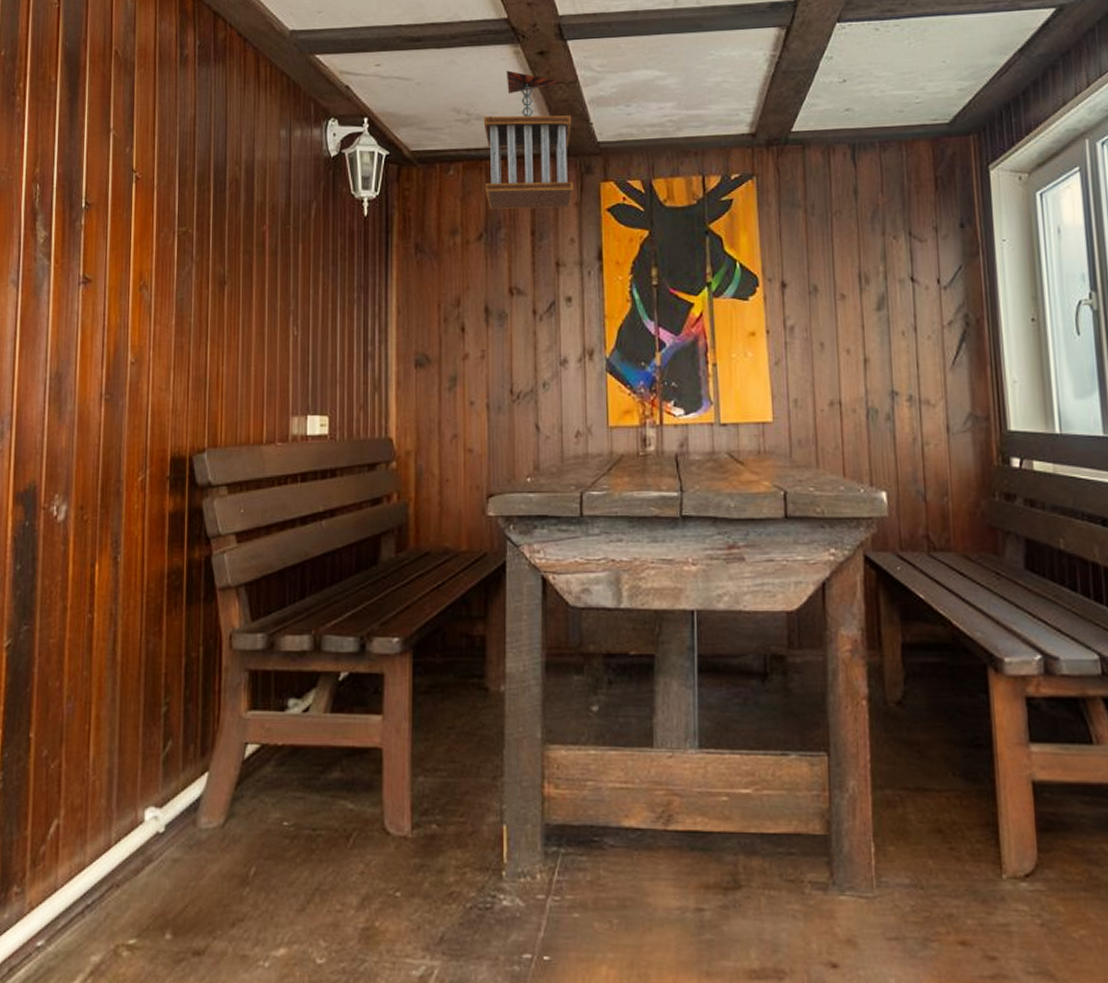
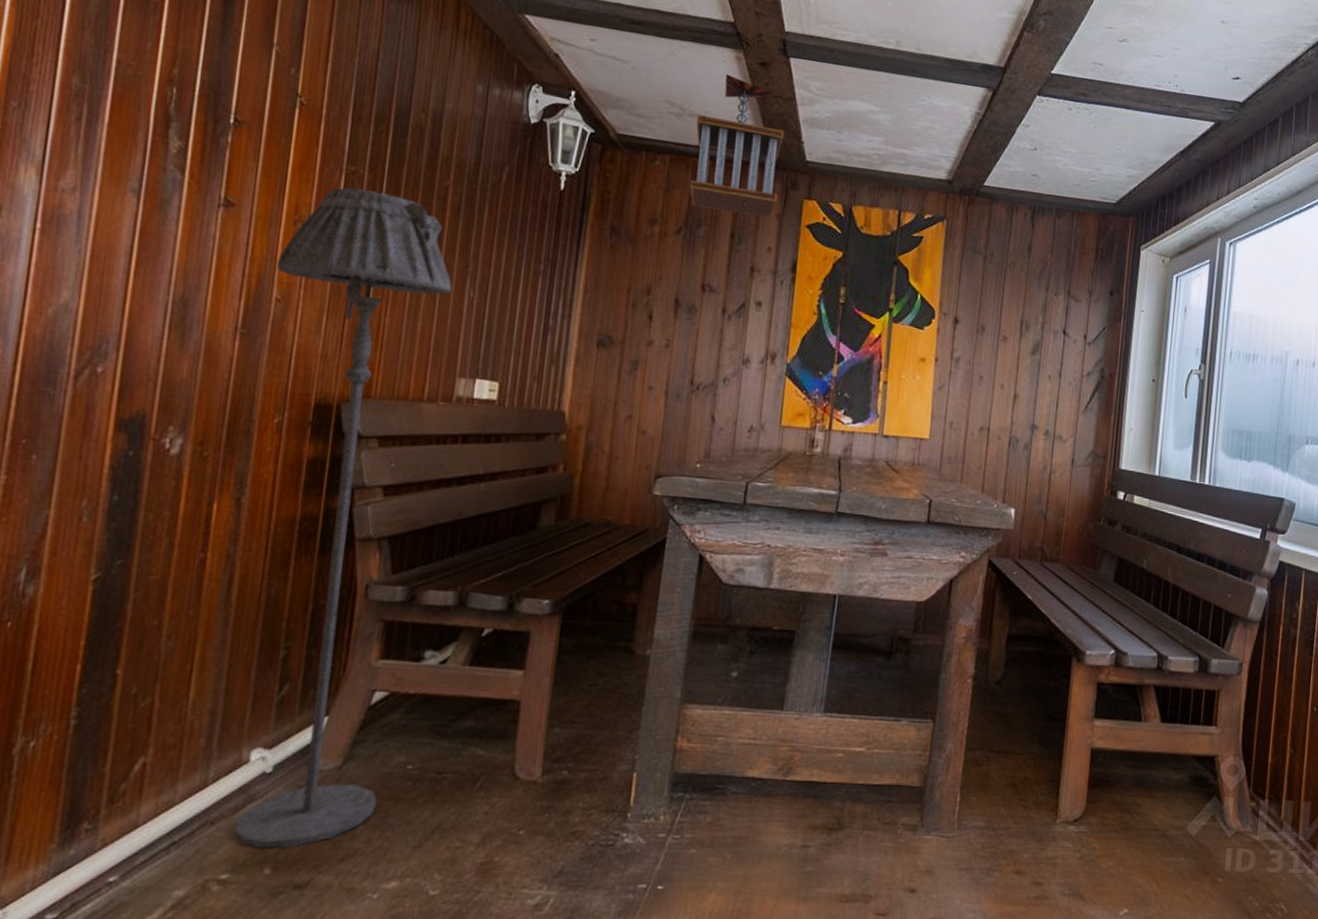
floor lamp: none [130,247,278,913] -> present [233,187,452,849]

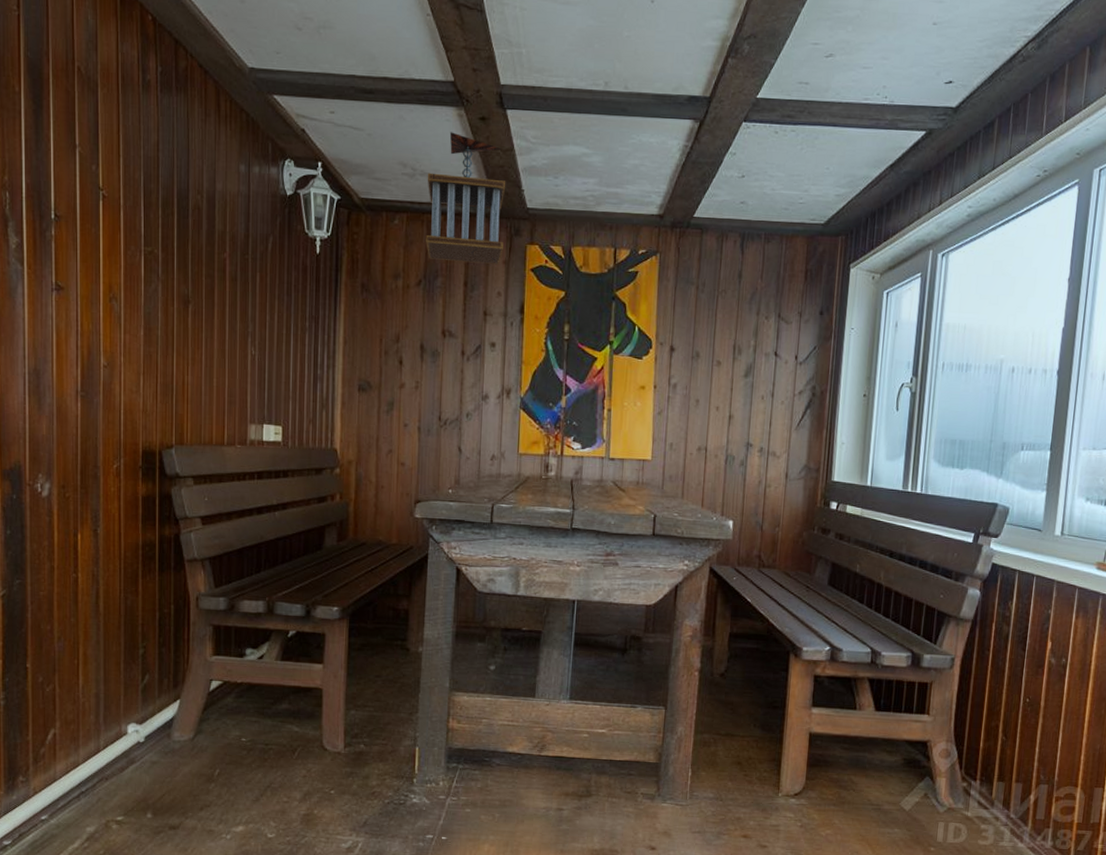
floor lamp: present [233,187,452,849] -> none [101,266,237,799]

